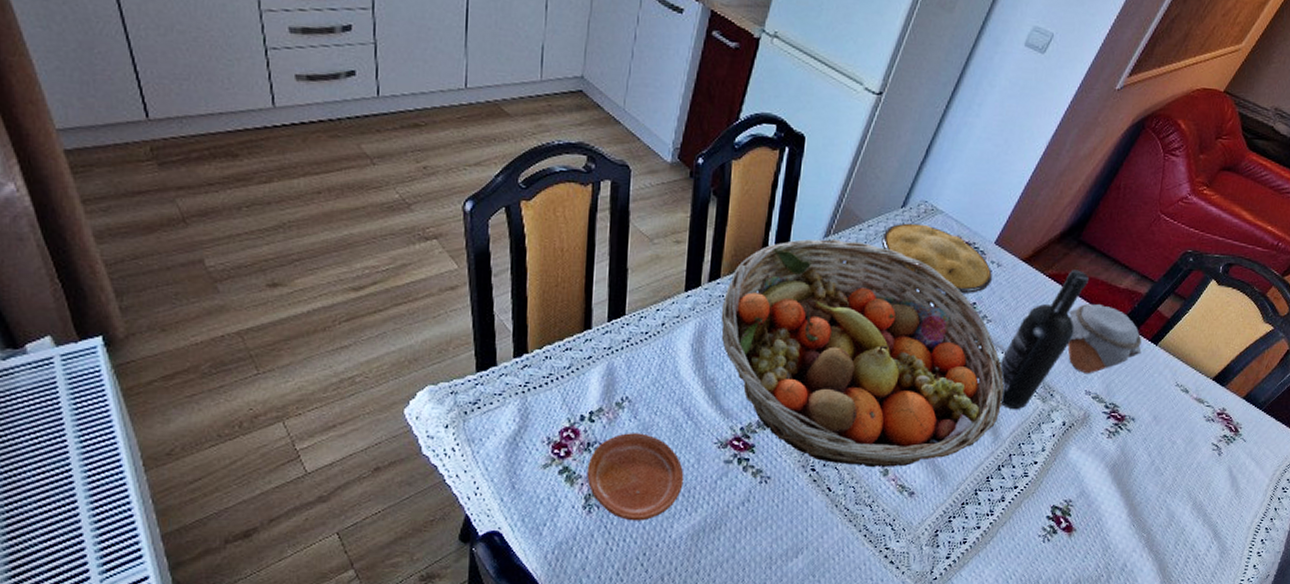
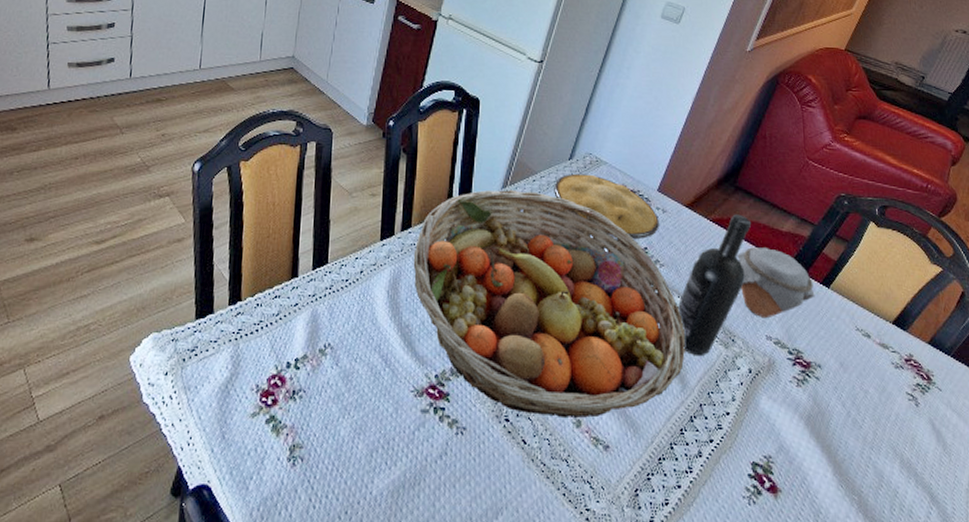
plate: present [586,433,684,521] -> none [291,380,383,476]

